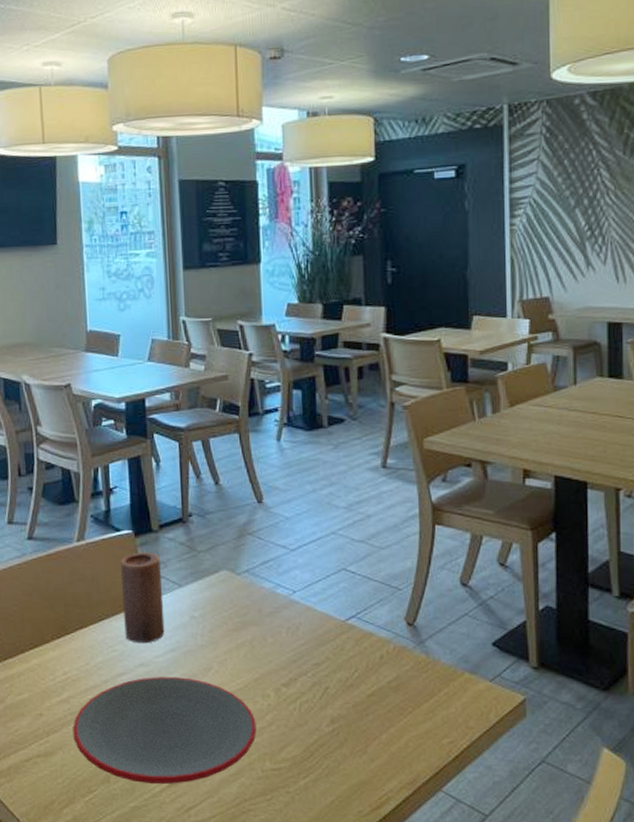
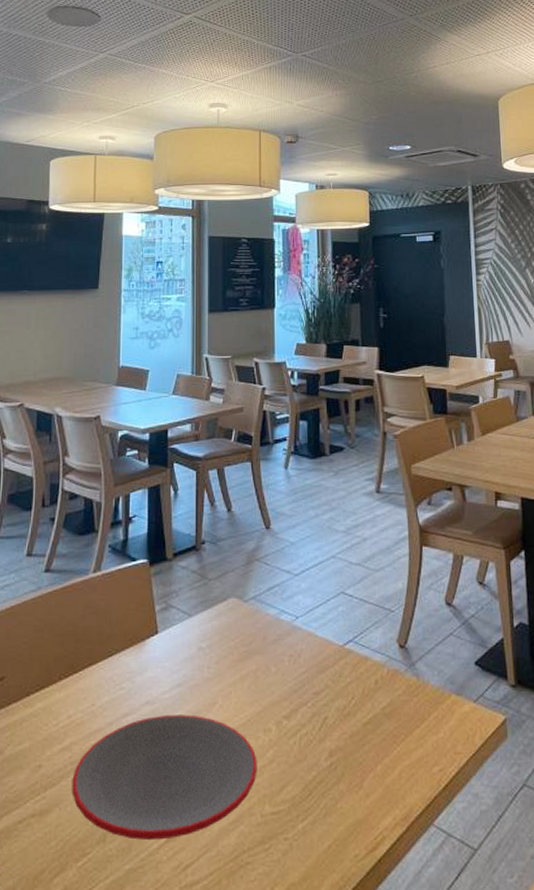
candle: present [120,552,165,644] -> none [133,581,173,680]

